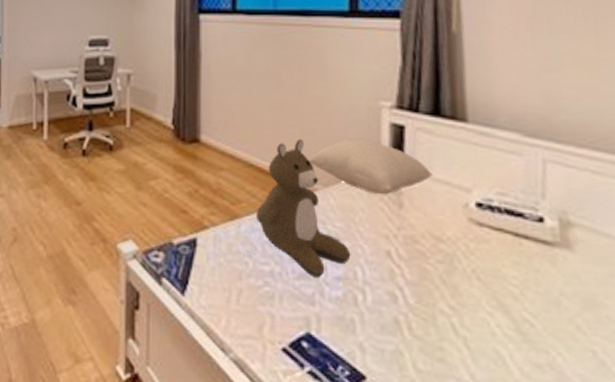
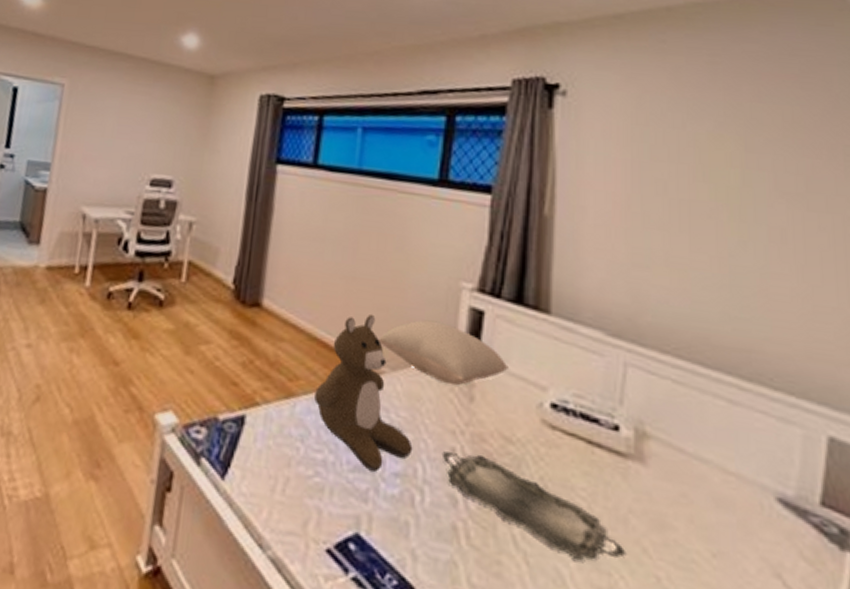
serving tray: none [378,253,562,342] -> present [442,450,626,561]

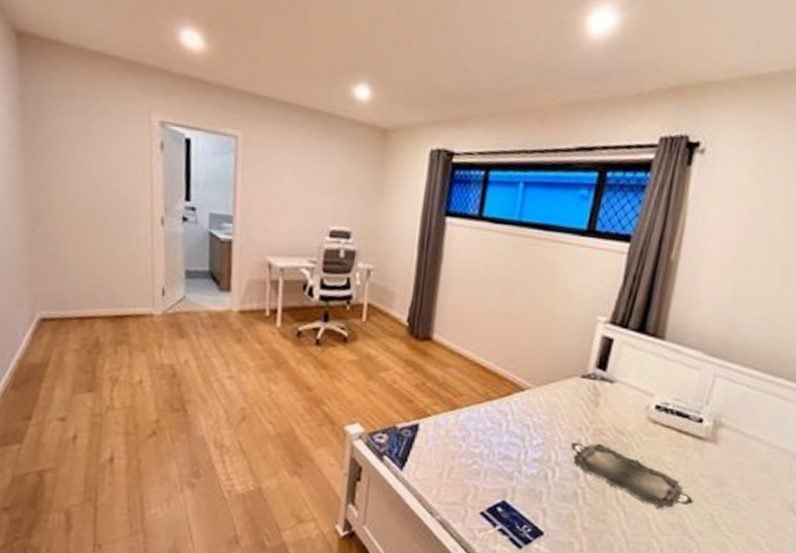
teddy bear: present [314,313,413,472] -> none [474,343,549,459]
pillow: present [379,319,508,386] -> none [528,346,627,396]

